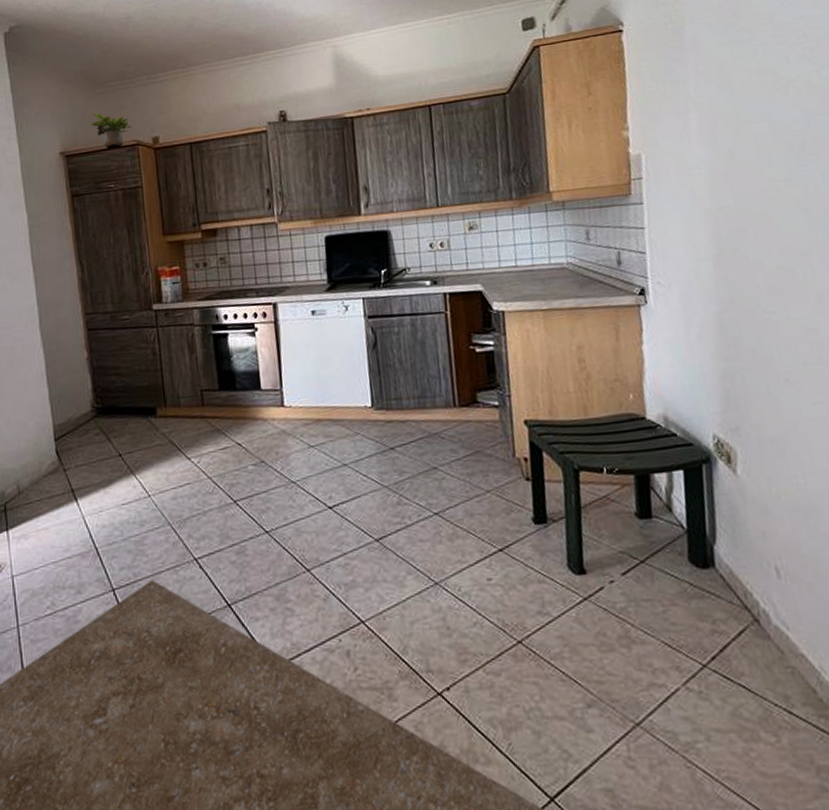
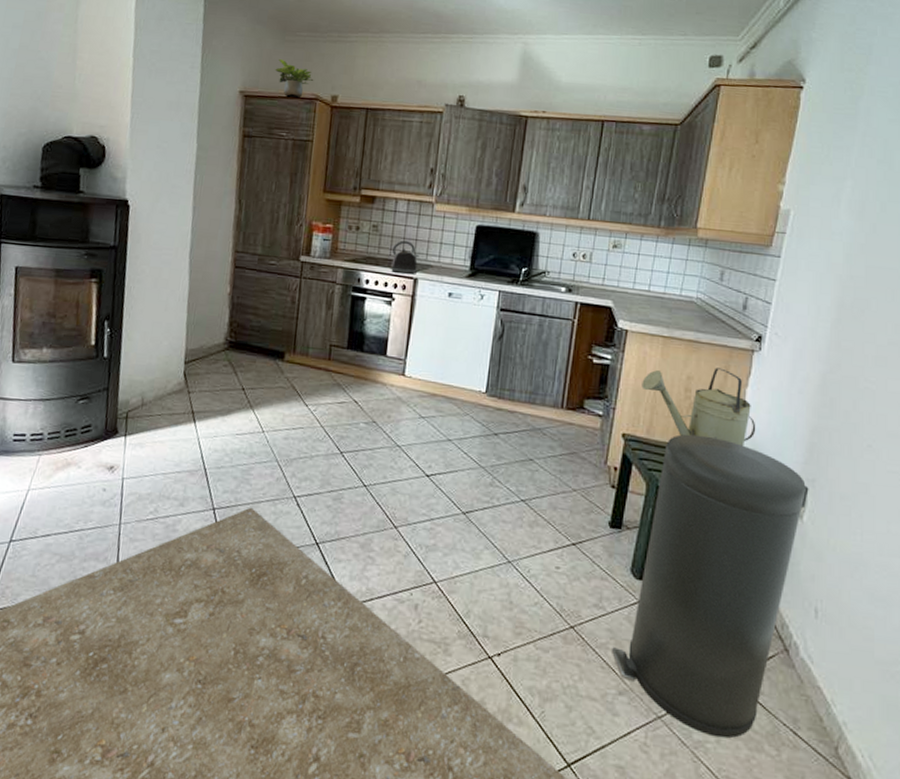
kettle: none [245,267,274,302] -> present [390,240,420,275]
watering can: none [531,330,663,411] -> present [641,367,756,447]
pedal bin: none [567,404,744,735] -> present [611,434,809,738]

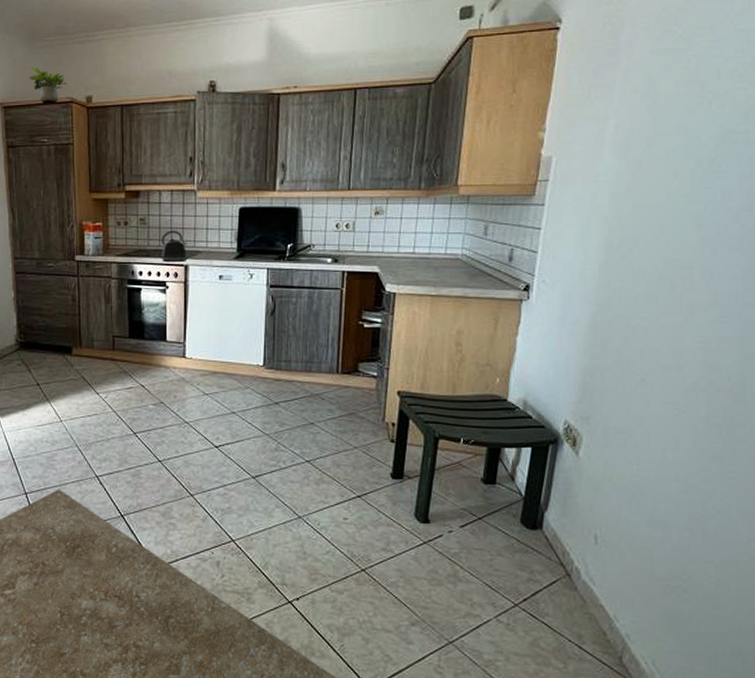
pedal bin: present [611,434,809,738] -> none [401,386,584,656]
watering can: present [641,367,756,447] -> none [413,320,528,393]

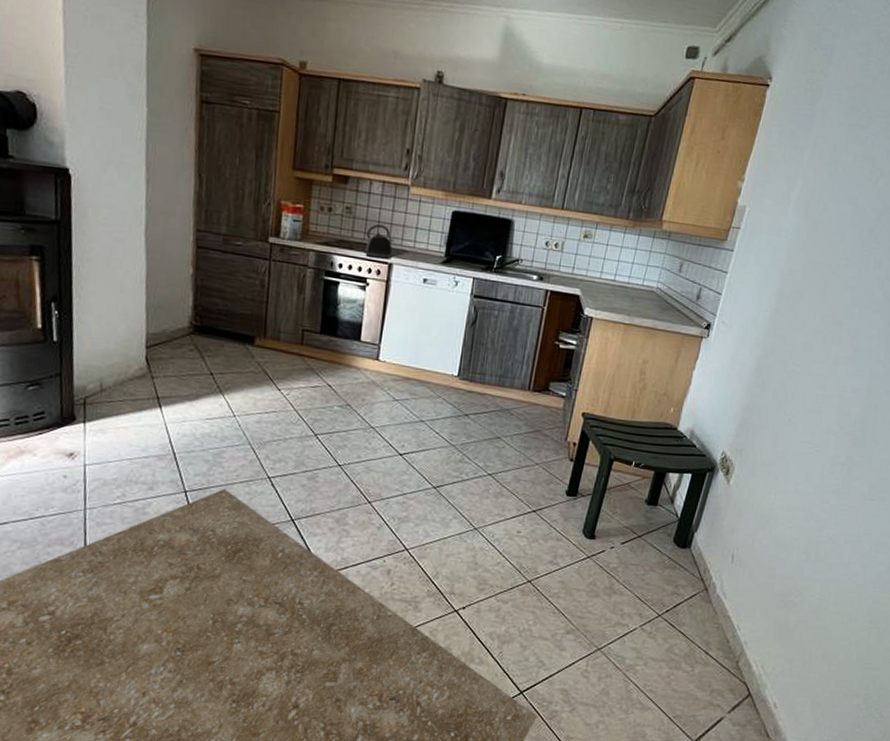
potted plant: present [29,67,67,104] -> none [235,15,280,63]

